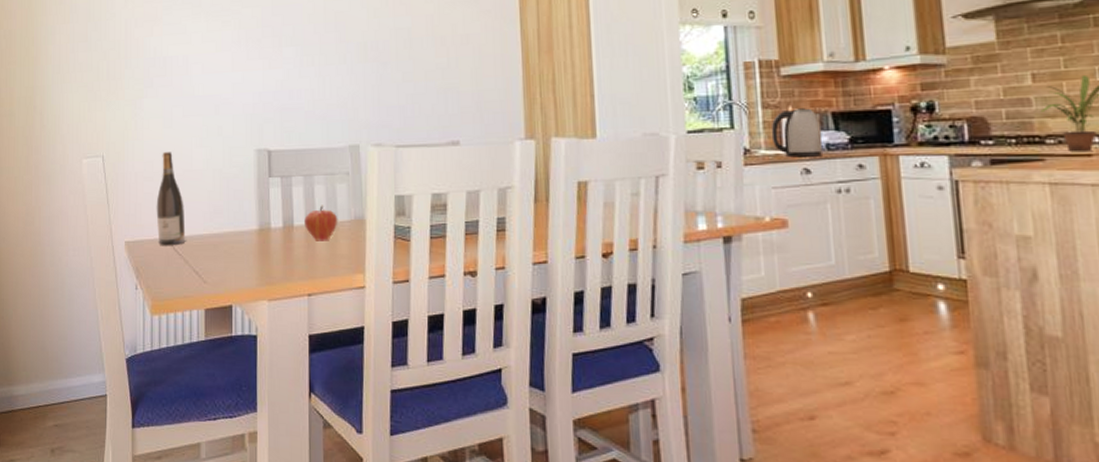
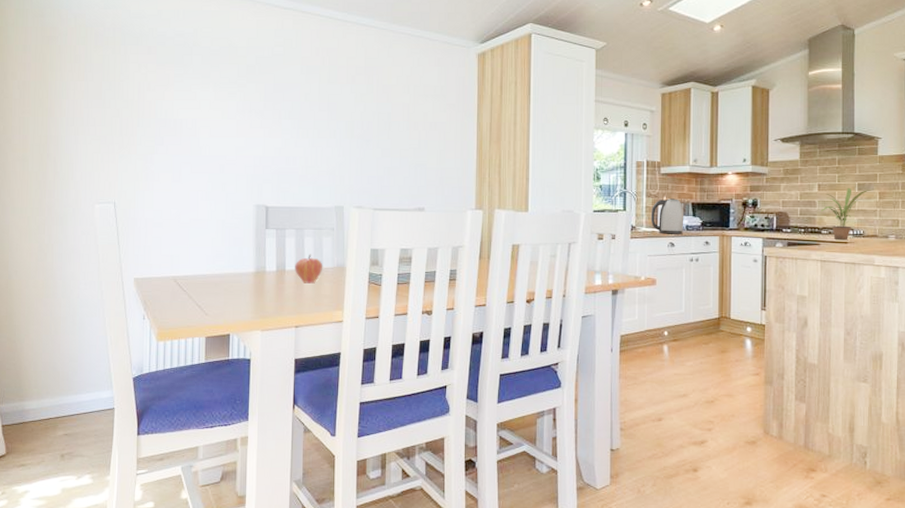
wine bottle: present [156,152,186,246] -> none [163,203,190,284]

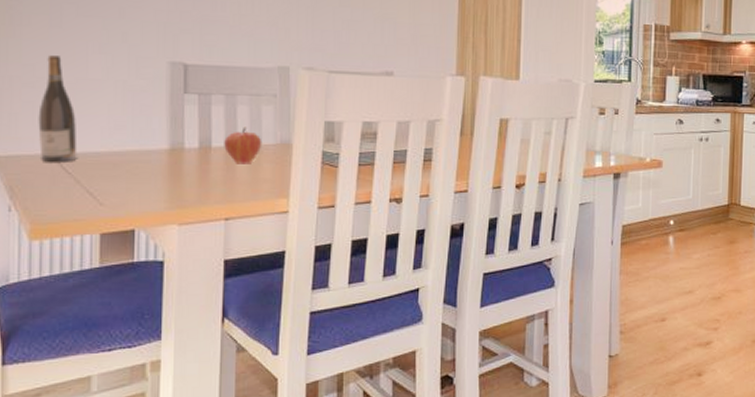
wine bottle: none [163,203,190,284] -> present [38,55,78,164]
kettle: present [650,198,684,235] -> none [658,69,695,110]

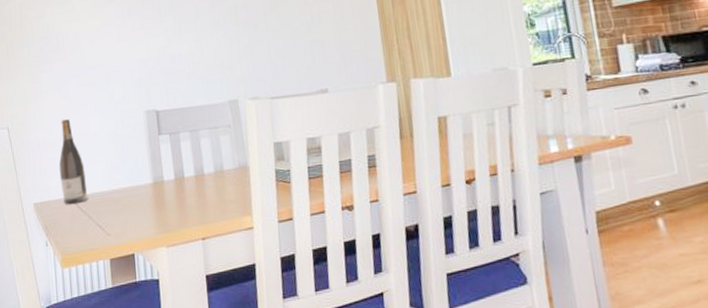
fruit: present [224,126,262,164] -> none [193,156,224,190]

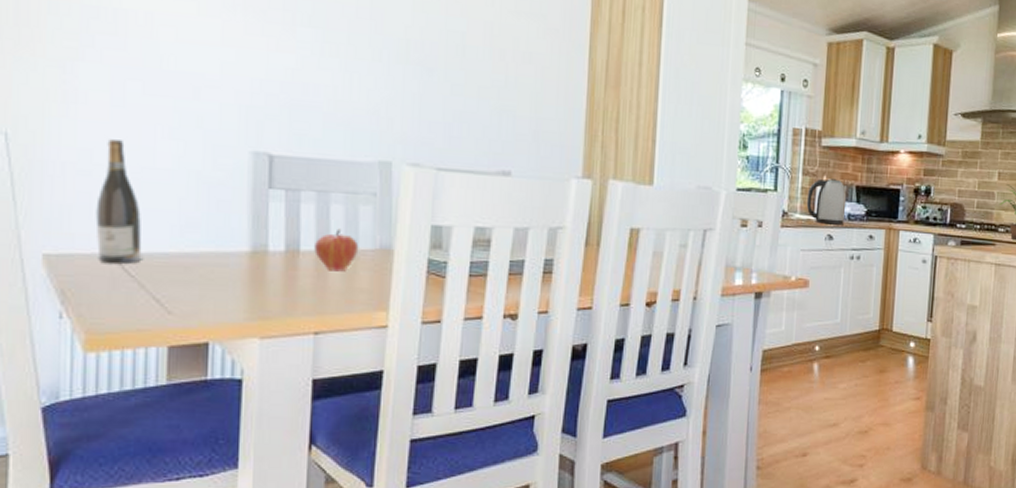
fruit: none [193,156,224,190] -> present [314,228,359,272]
kettle: none [608,34,657,80] -> present [806,178,848,225]

